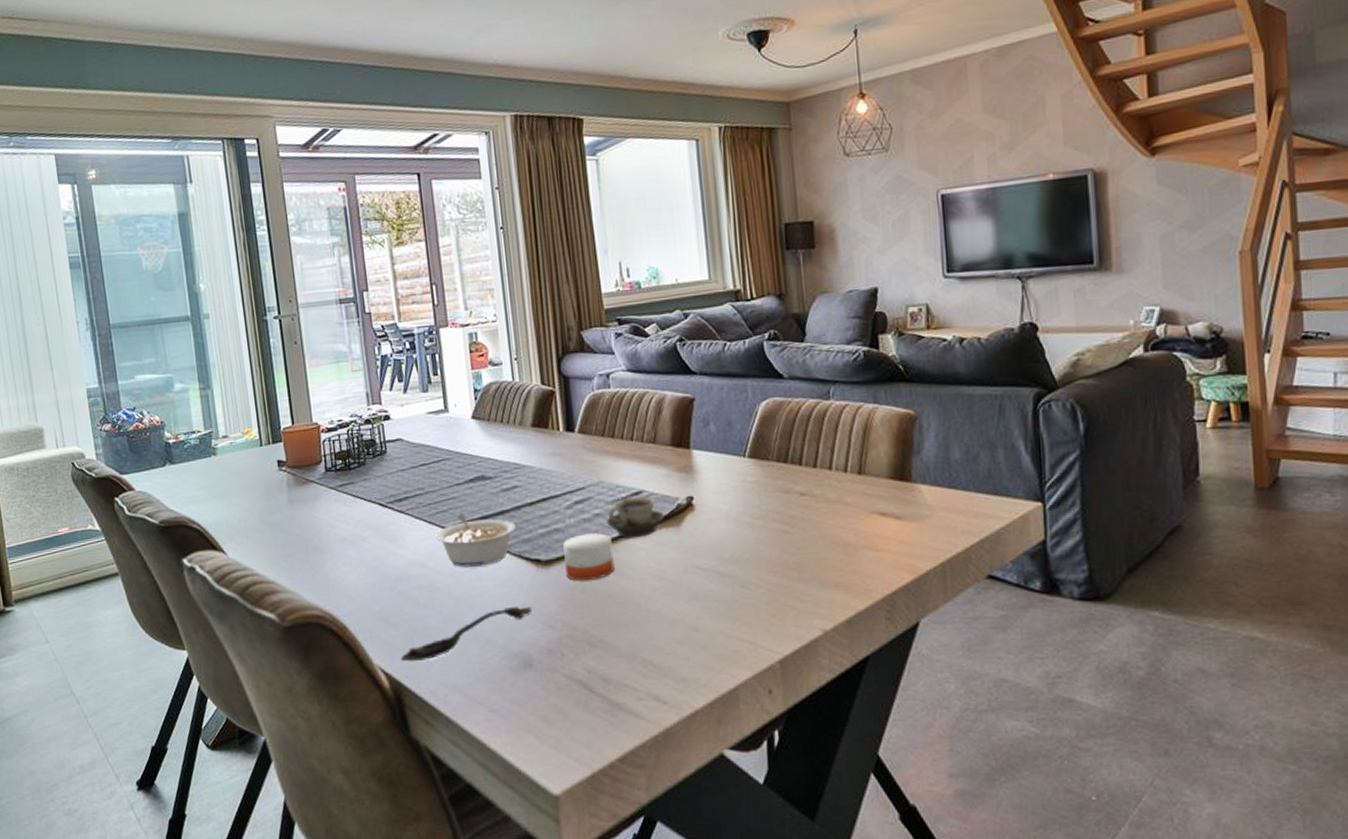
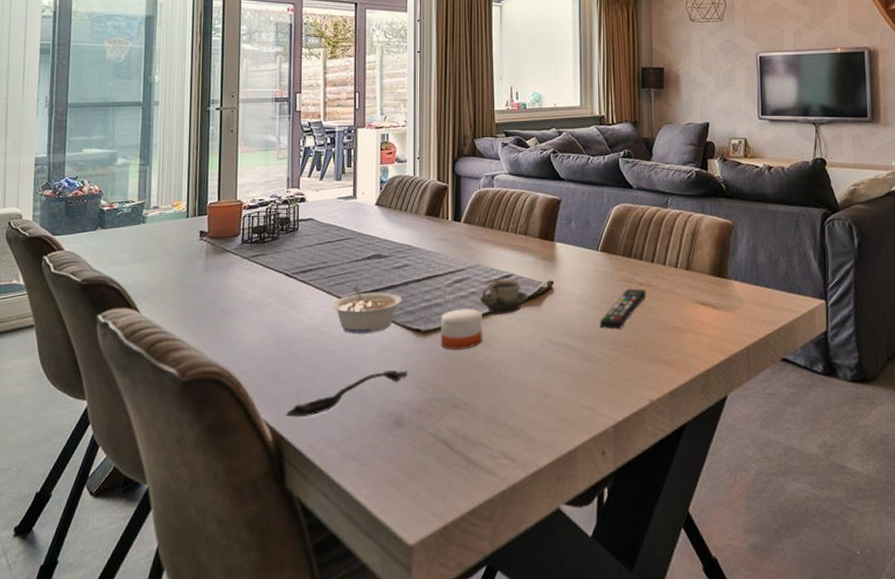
remote control: none [754,499,810,550] -> present [599,288,646,330]

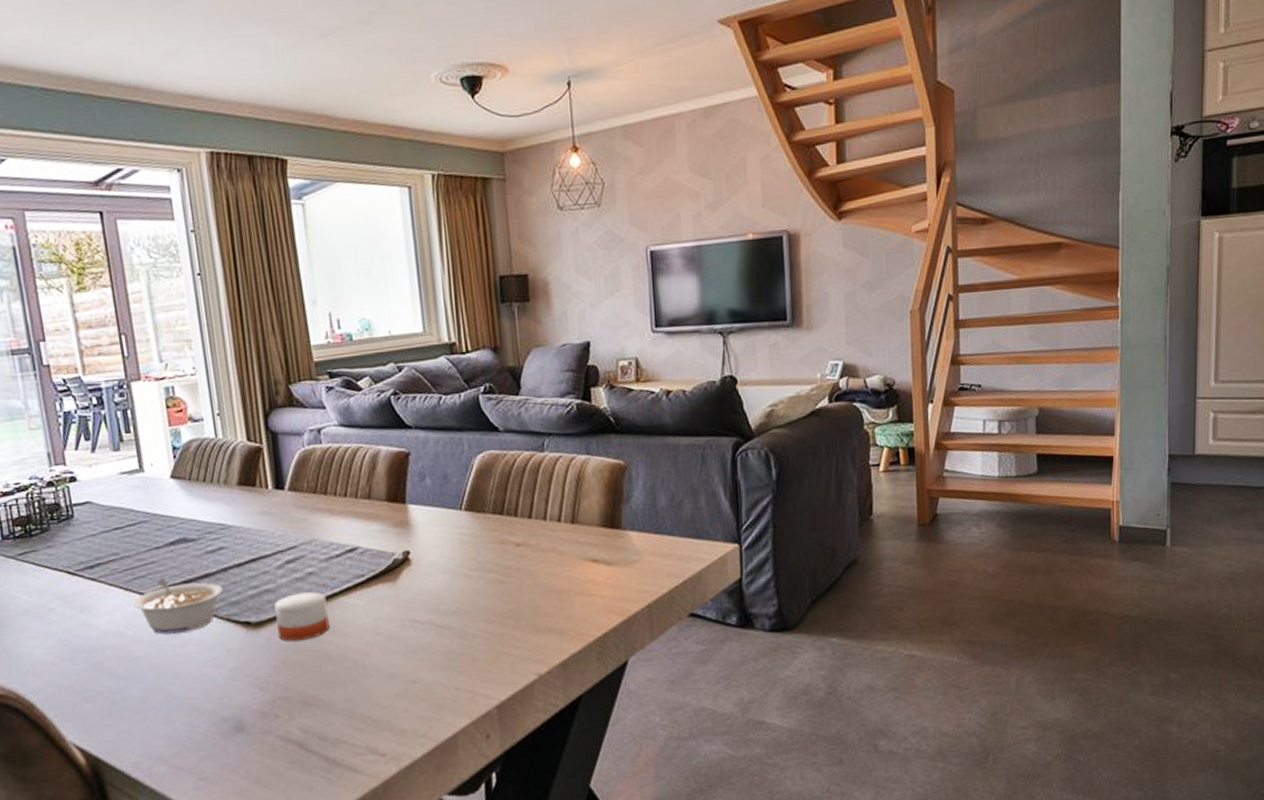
spoon: present [285,369,409,418] -> none [97,670,243,737]
cup: present [480,279,528,314] -> none [321,552,381,596]
remote control: present [599,288,646,330] -> none [471,549,525,600]

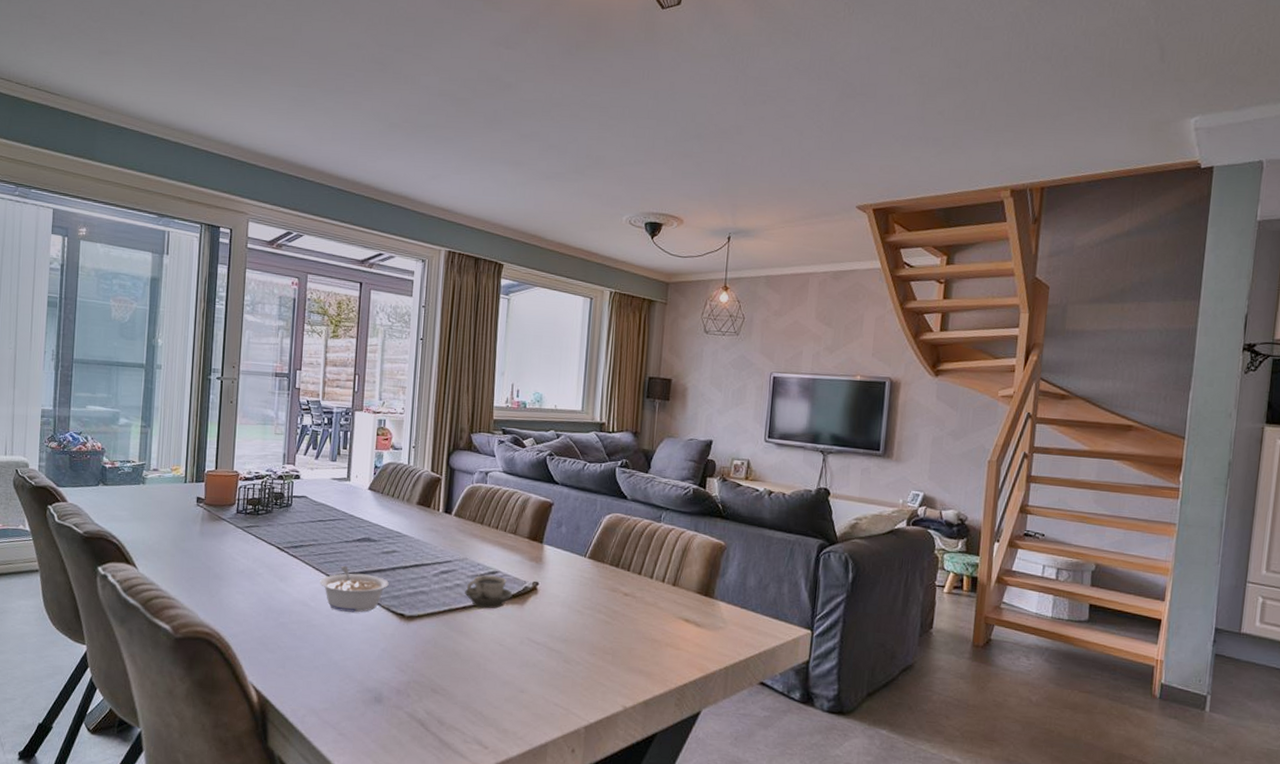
candle: present [274,592,330,641] -> none [423,598,466,638]
cup: none [321,552,381,596] -> present [465,575,513,609]

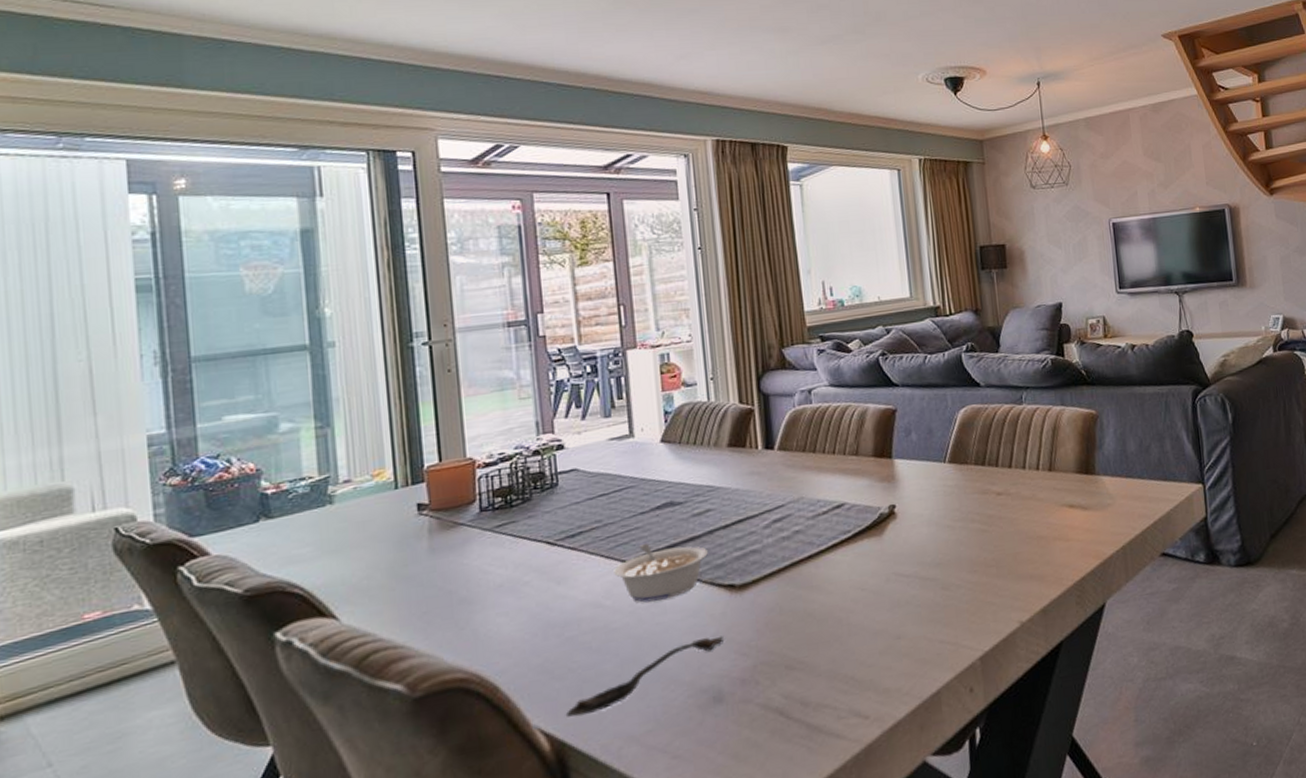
spoon: none [271,649,390,684] -> present [565,635,725,717]
cup: present [465,575,513,609] -> none [807,508,867,553]

